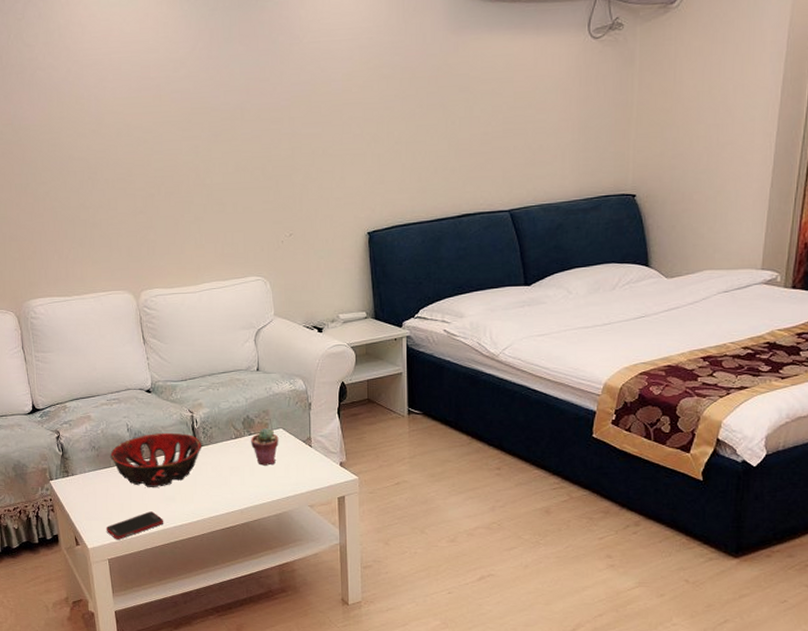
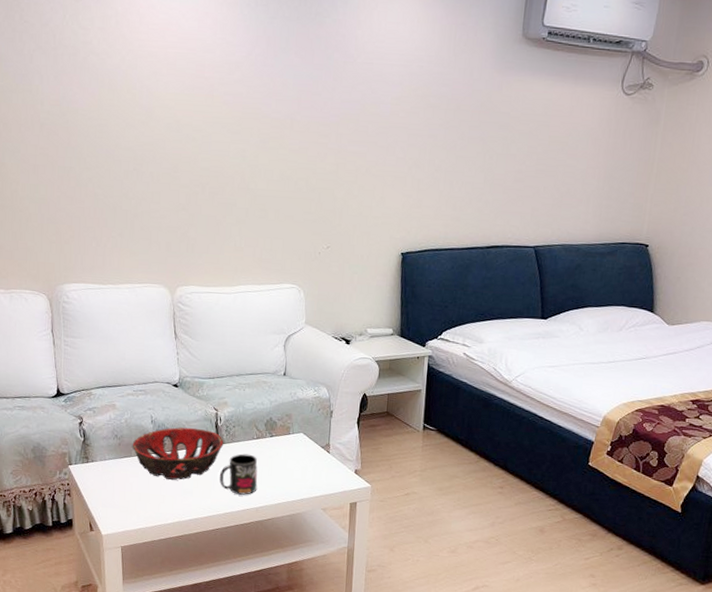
cell phone: present [106,511,164,539] -> none [121,503,180,528]
mug: none [200,455,240,497] -> present [219,453,258,495]
potted succulent: present [251,427,279,466] -> none [272,431,299,468]

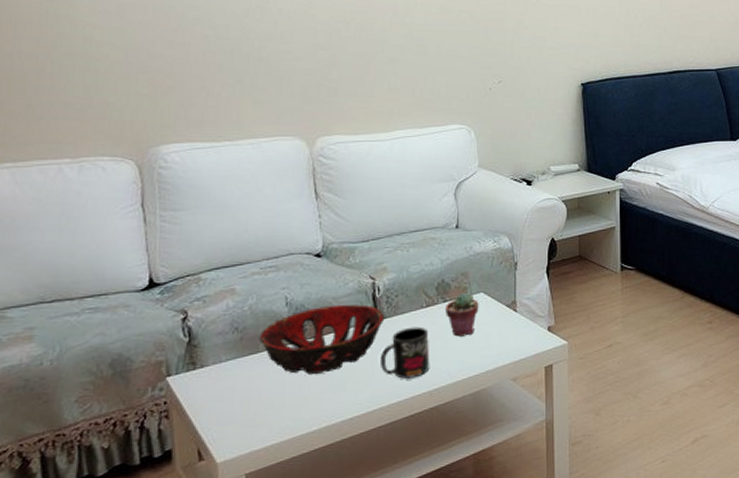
potted succulent: none [272,431,299,468] -> present [446,292,479,337]

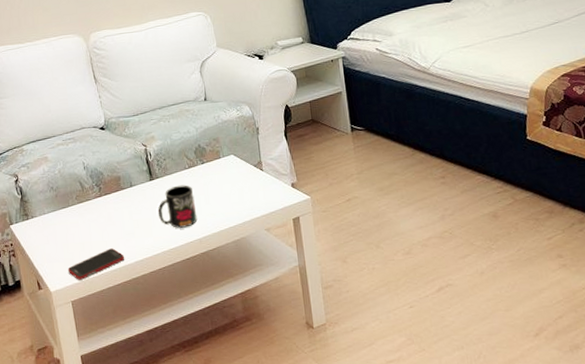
cell phone: none [245,404,329,447] -> present [67,248,125,280]
decorative bowl: present [259,304,385,374] -> none [68,167,158,224]
potted succulent: present [446,292,479,337] -> none [204,155,231,193]

